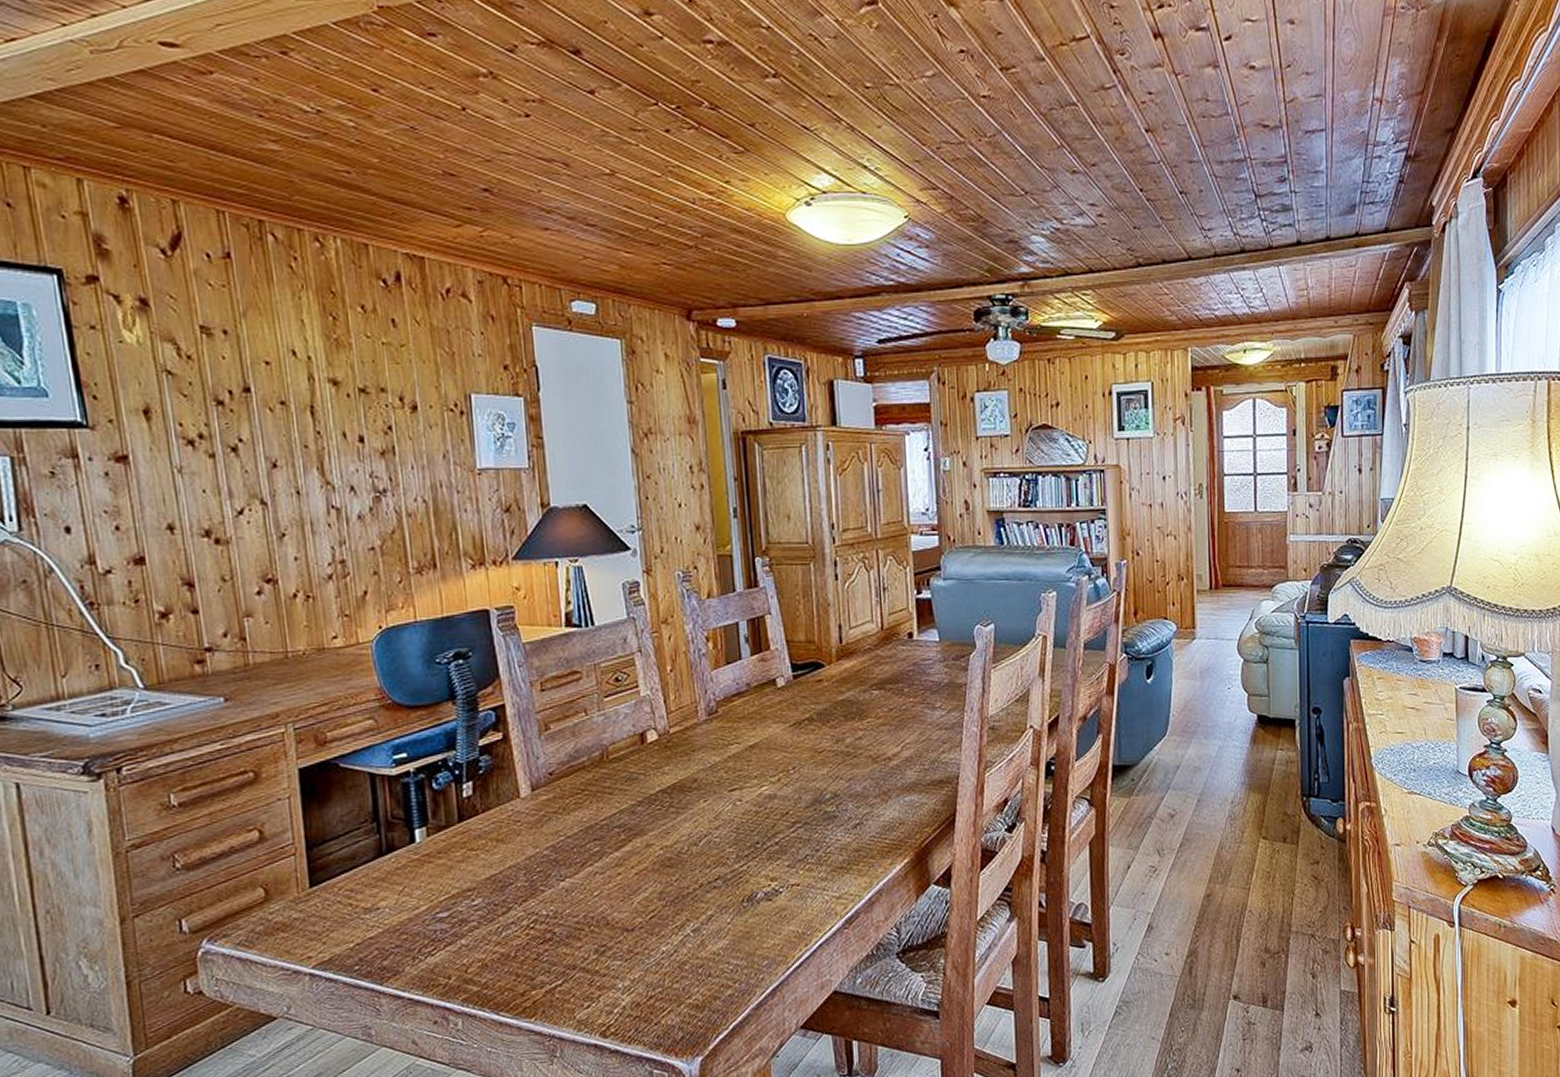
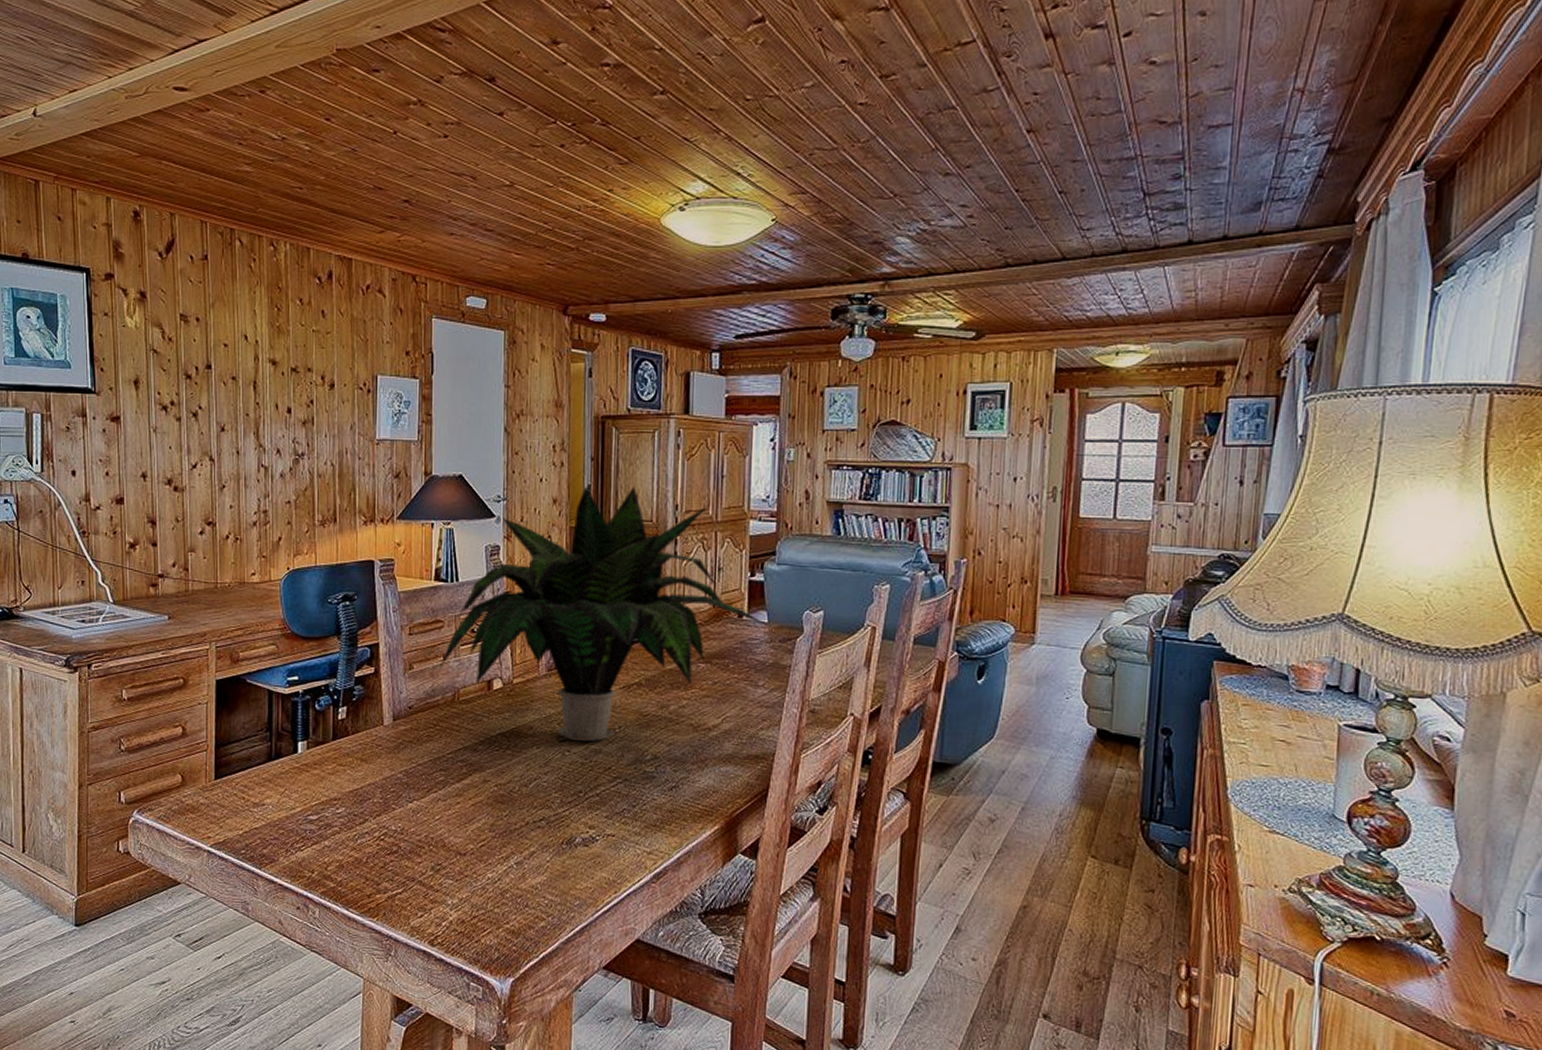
potted plant: none [580,506,943,789] -> present [438,486,771,742]

